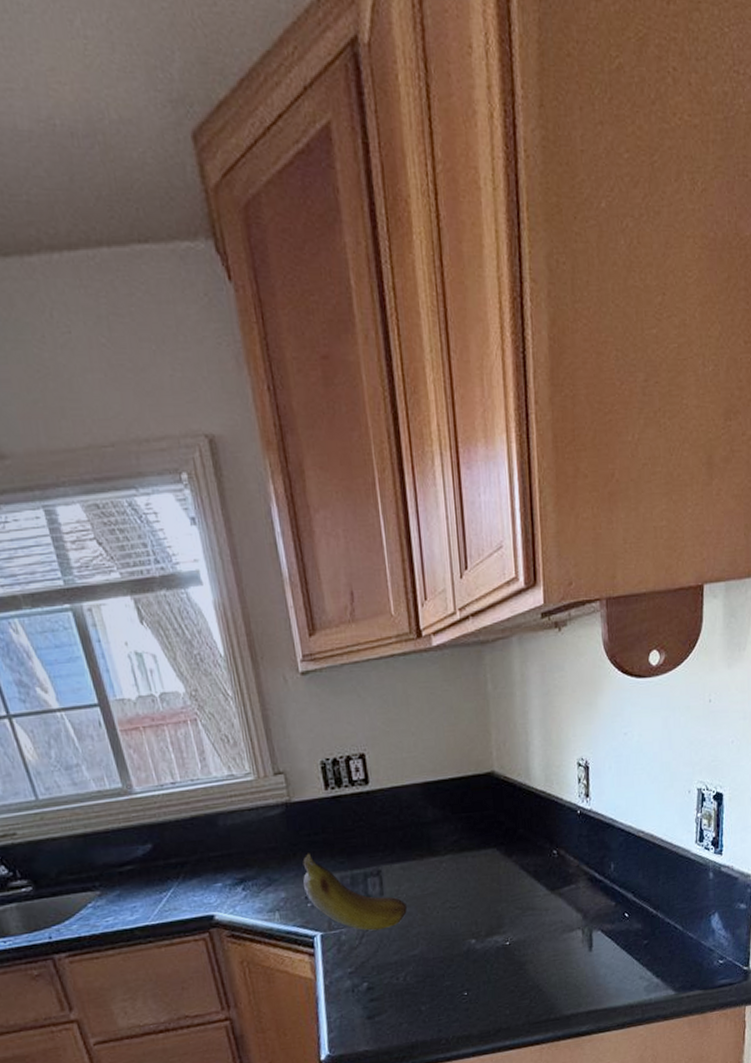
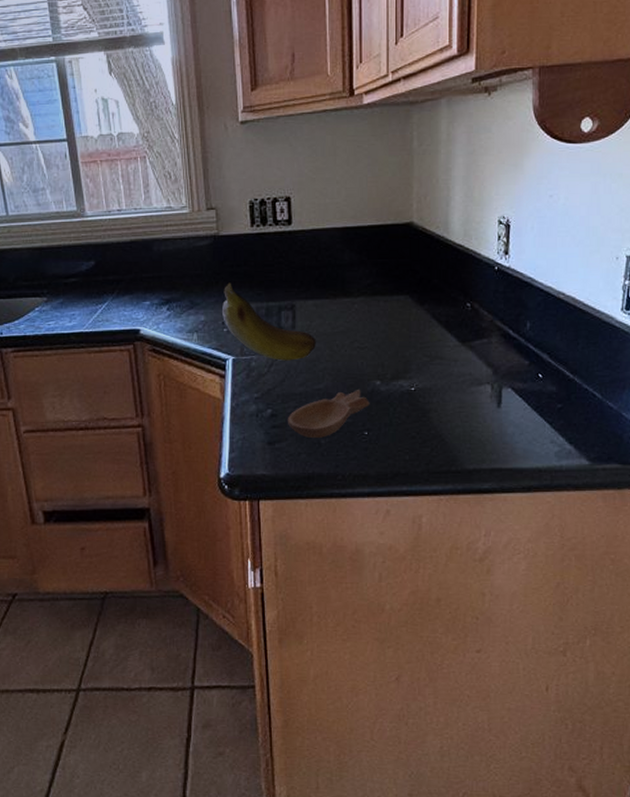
bowl: none [385,951,467,1007] -> present [288,390,370,438]

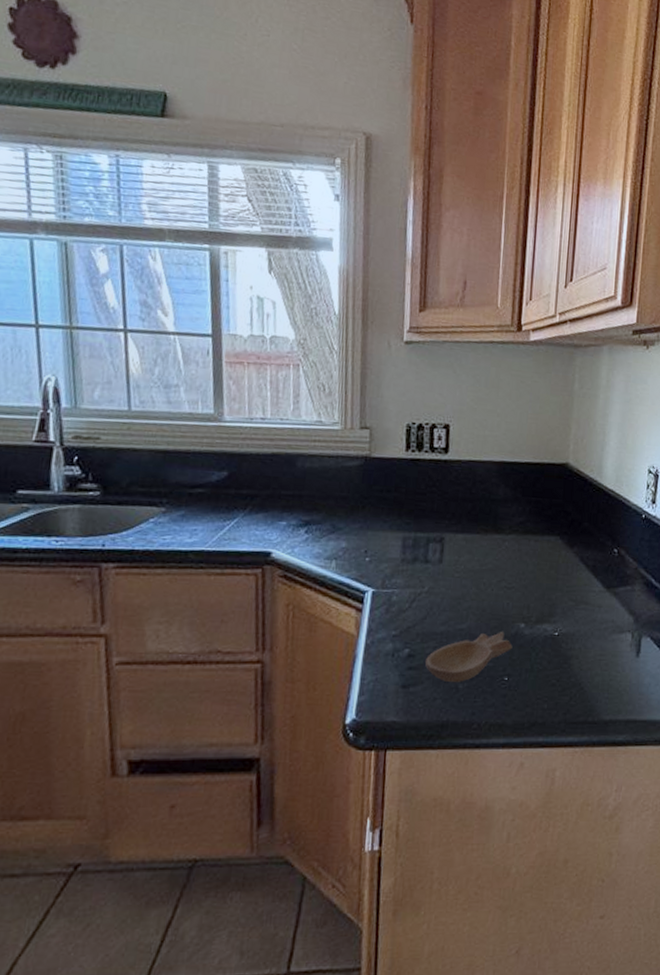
banana: present [221,282,316,361] -> none [365,508,463,597]

